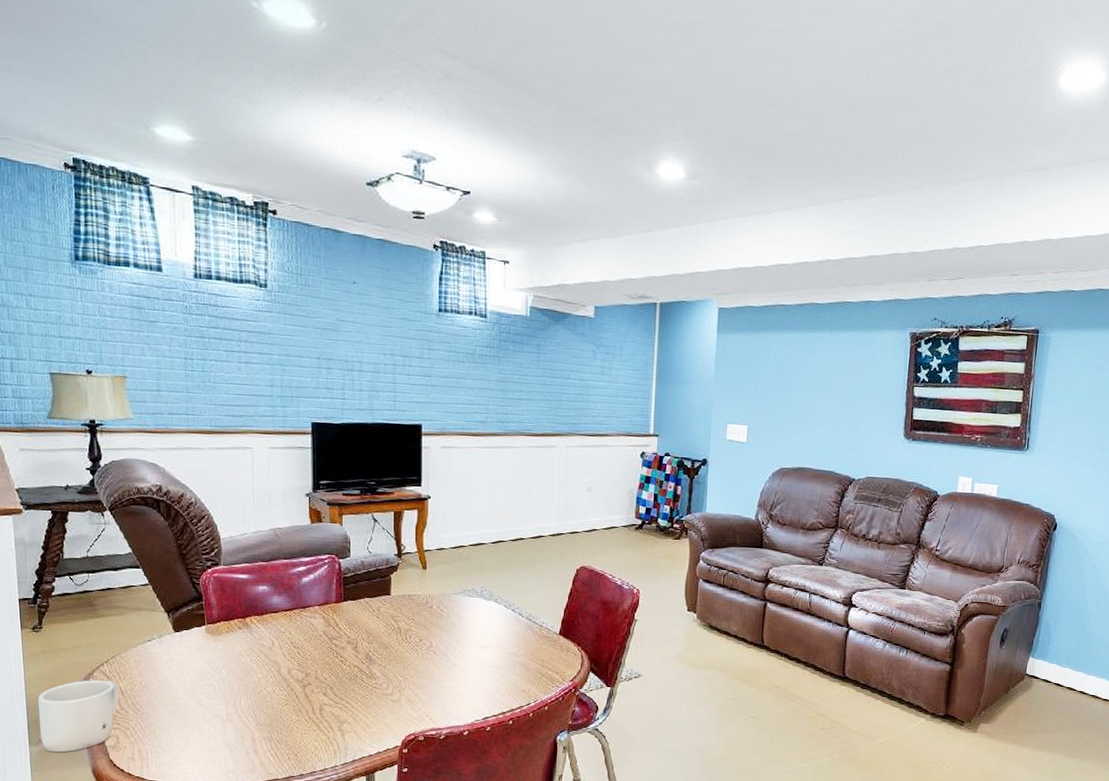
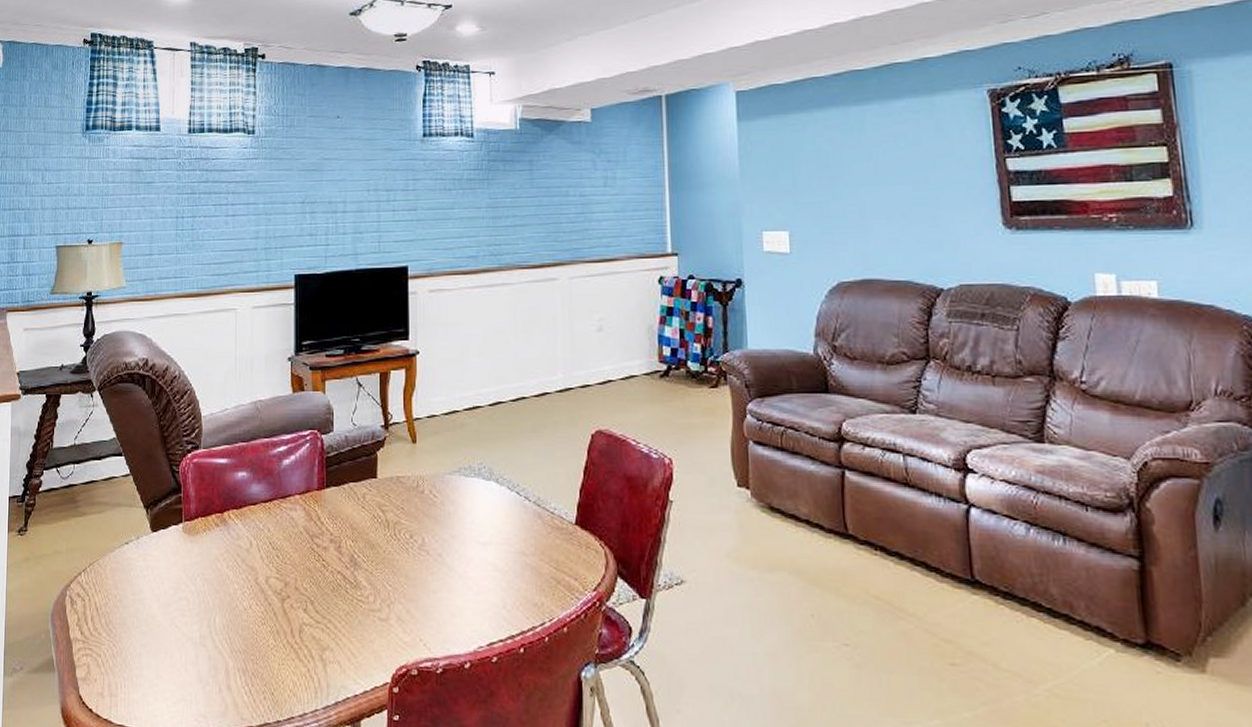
mug: present [38,680,120,754] -> none [15,593,95,687]

